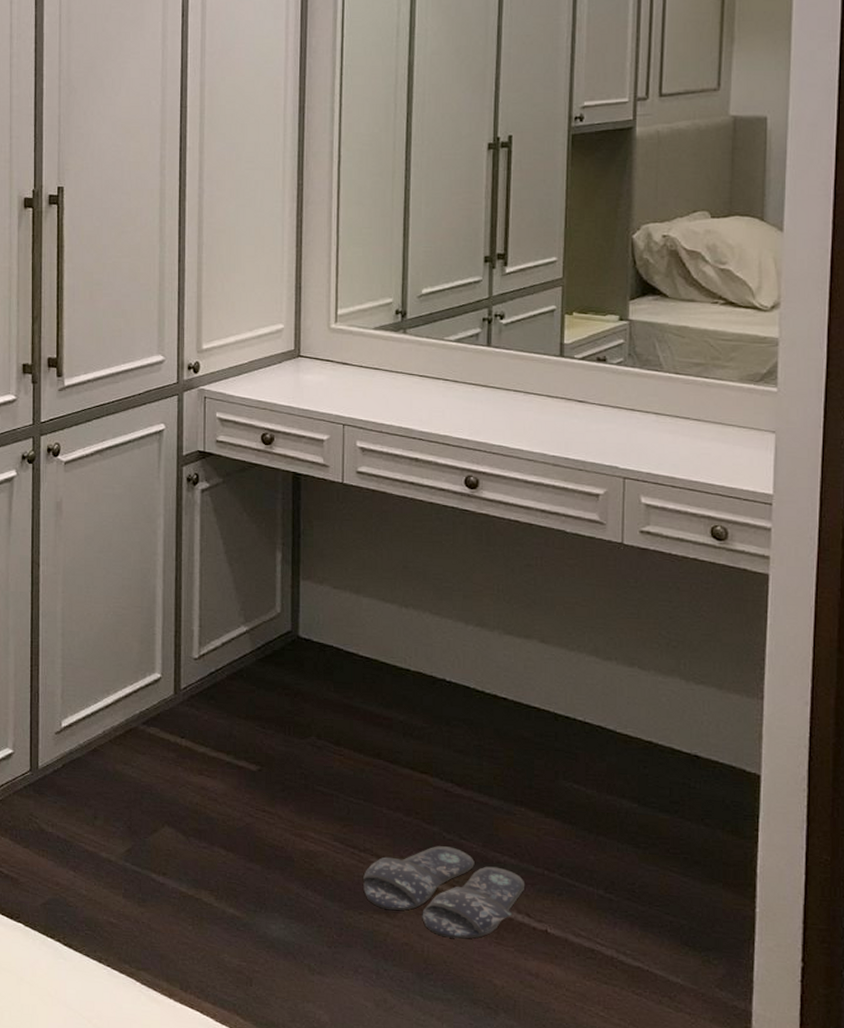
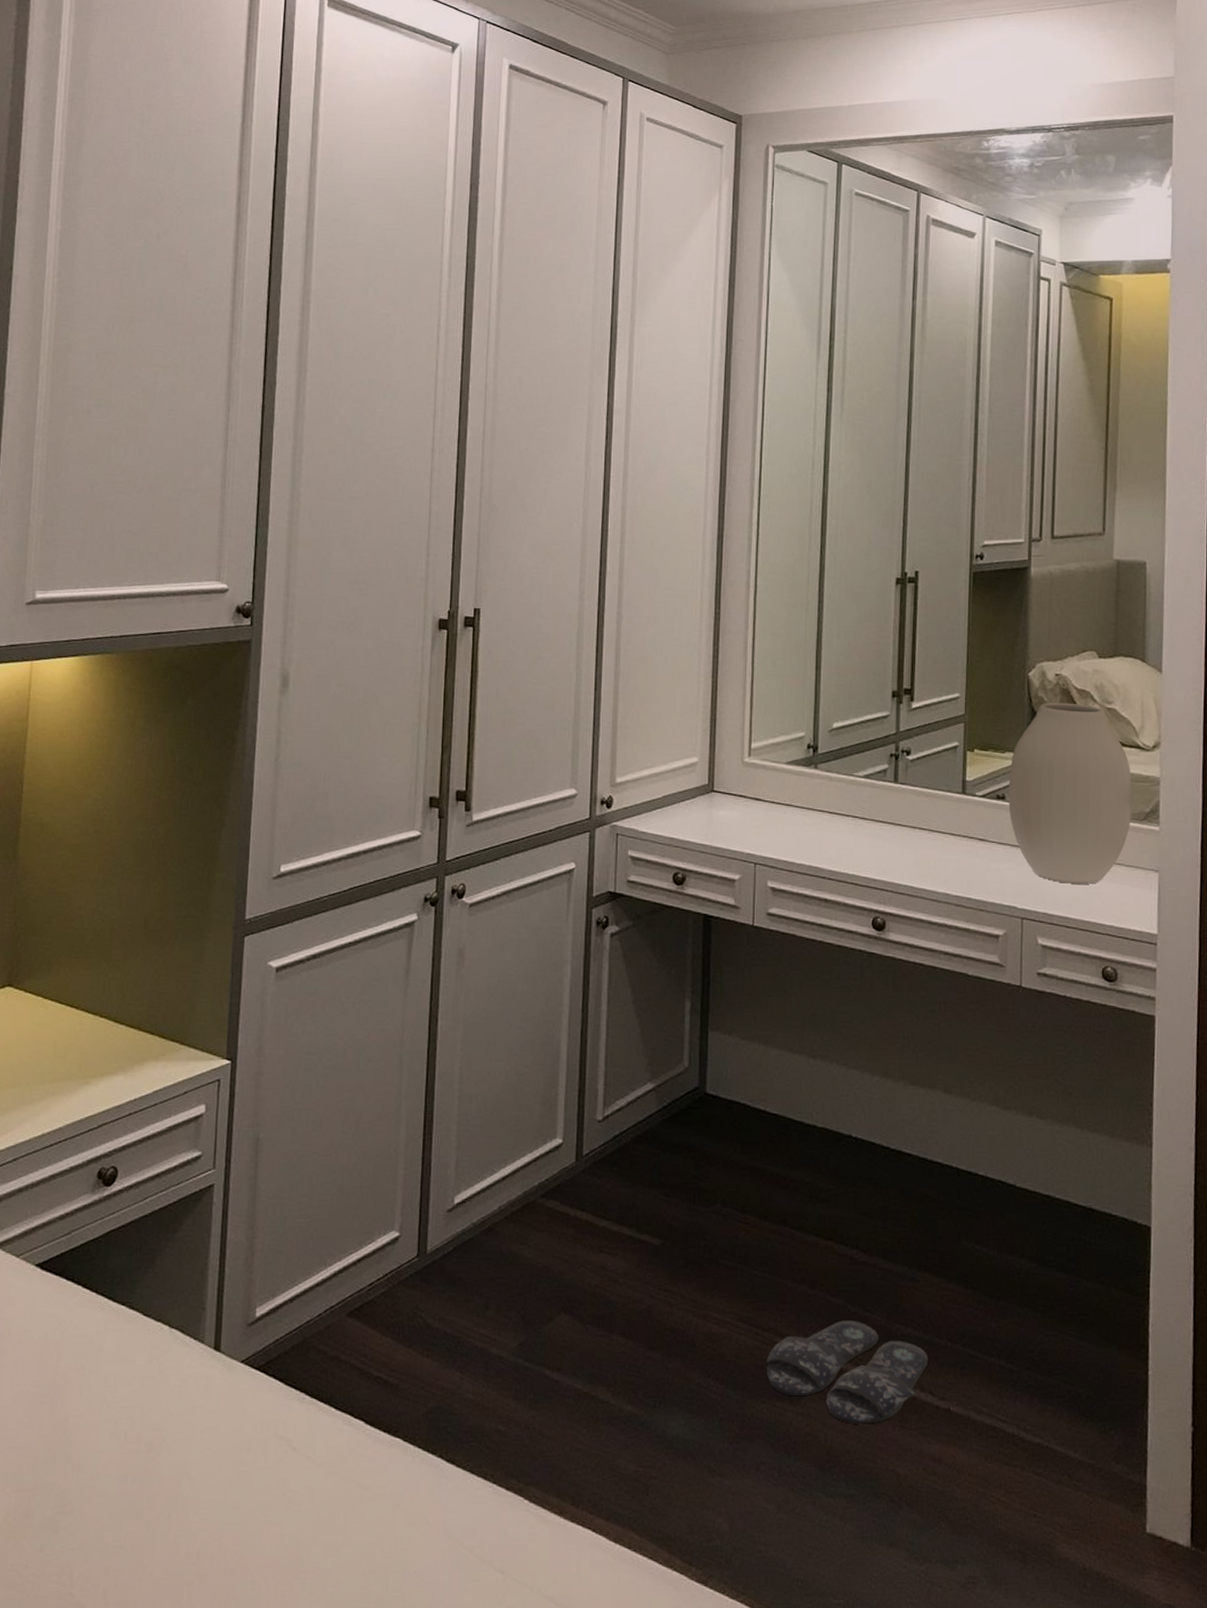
vase: none [610,264,748,445] -> present [1008,702,1133,884]

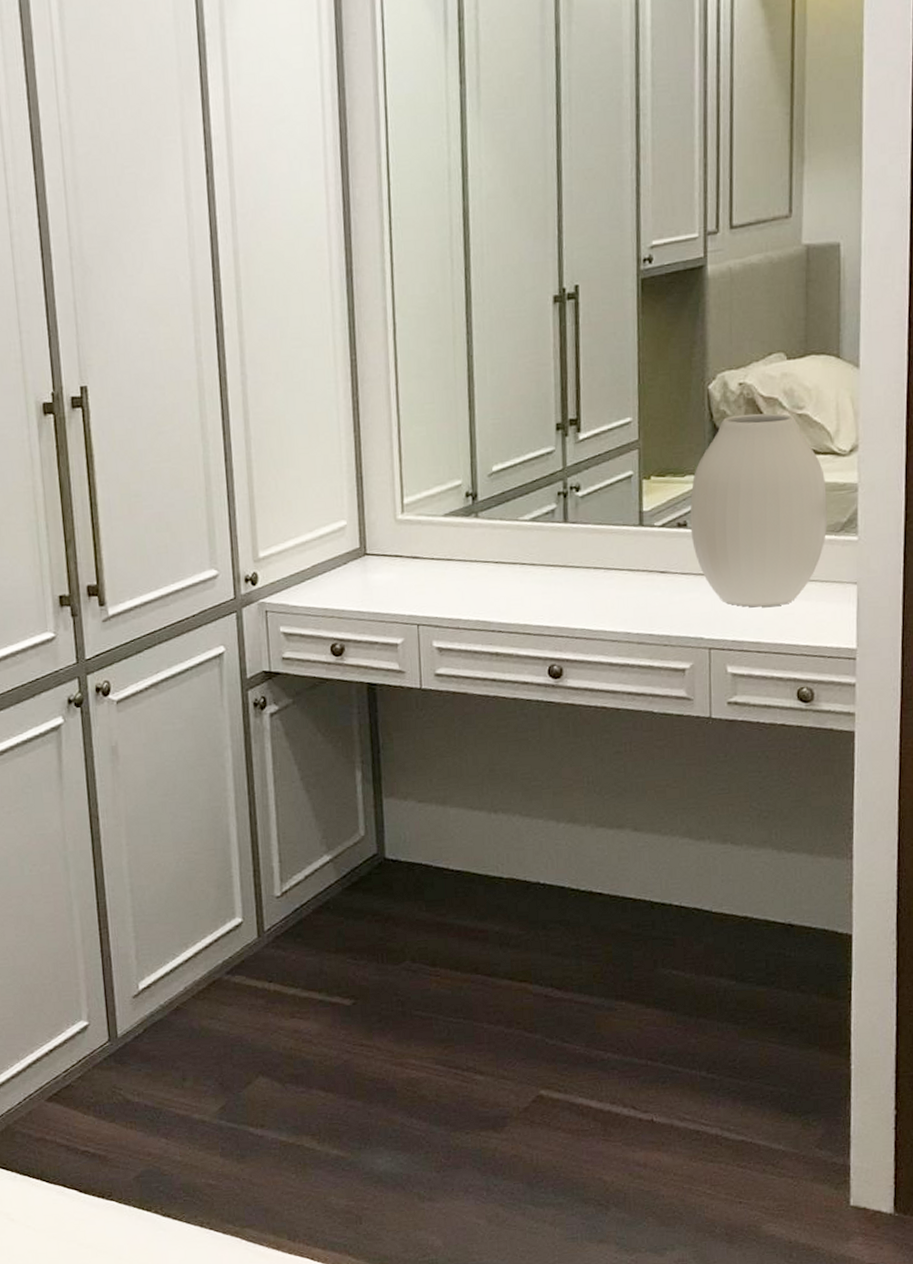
slippers: present [767,1320,929,1424] -> none [468,1052,630,1143]

